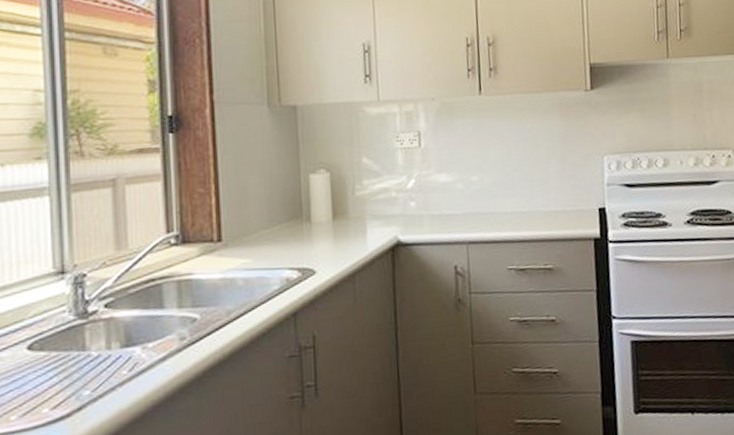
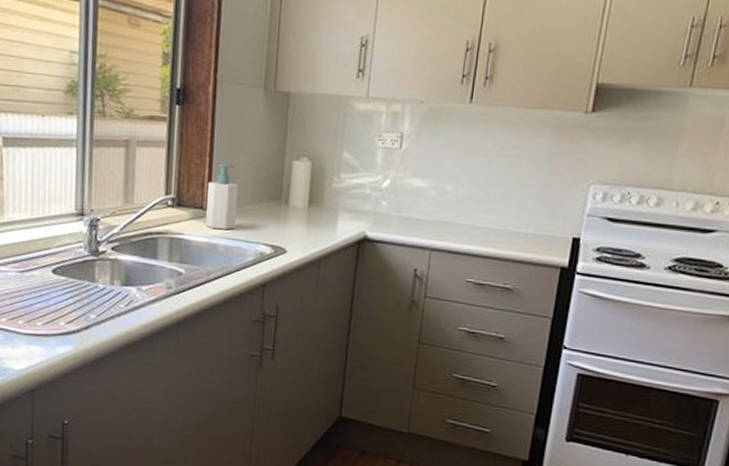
soap bottle: none [217,188,254,262] -> present [206,163,238,230]

